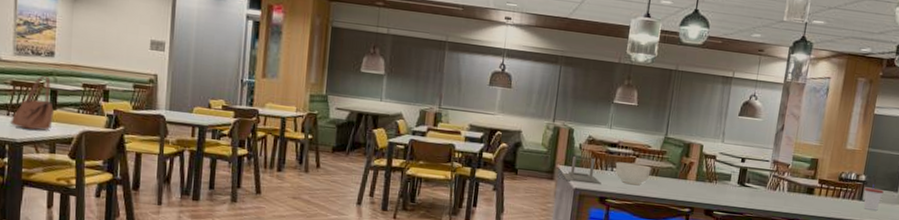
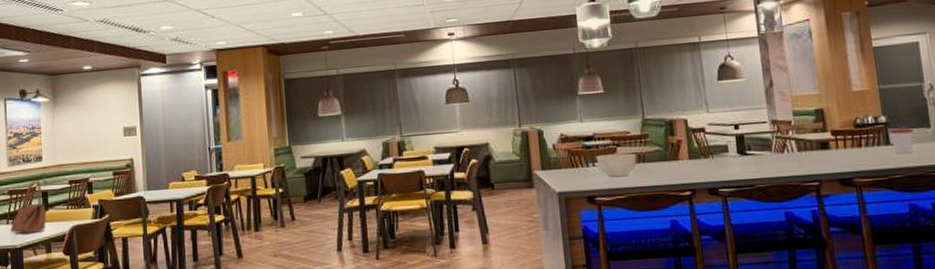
napkin holder: present [562,155,601,185] -> none [541,156,586,186]

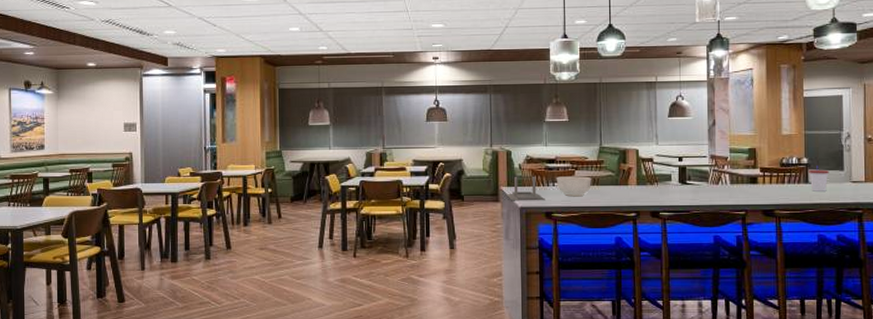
handbag: present [10,180,47,234] -> none [12,167,47,217]
napkin holder: none [541,156,586,186] -> present [506,176,545,201]

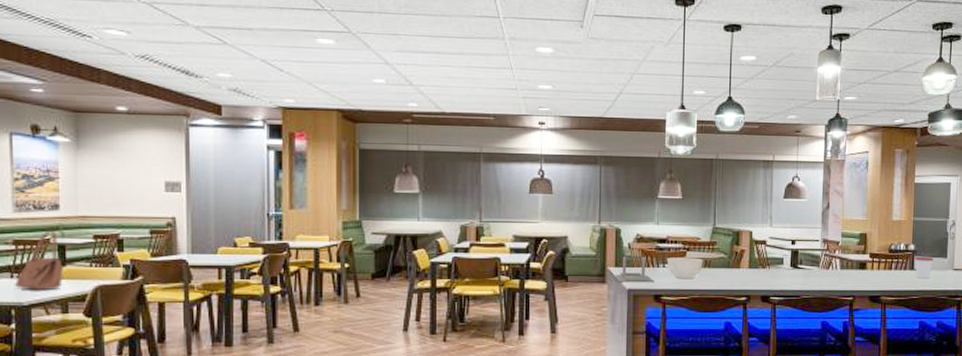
handbag: none [12,167,47,217] -> present [15,231,63,291]

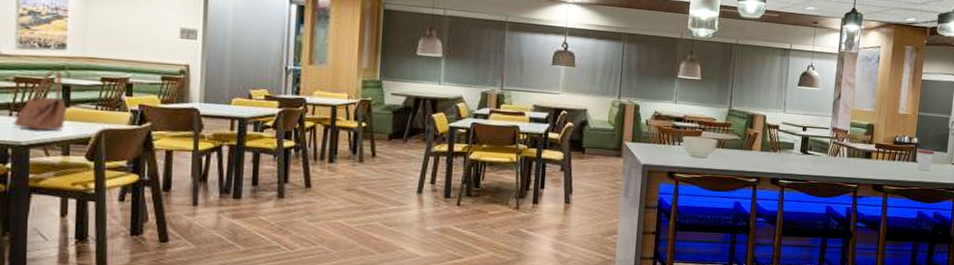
napkin holder: present [614,256,655,283] -> none [630,132,669,160]

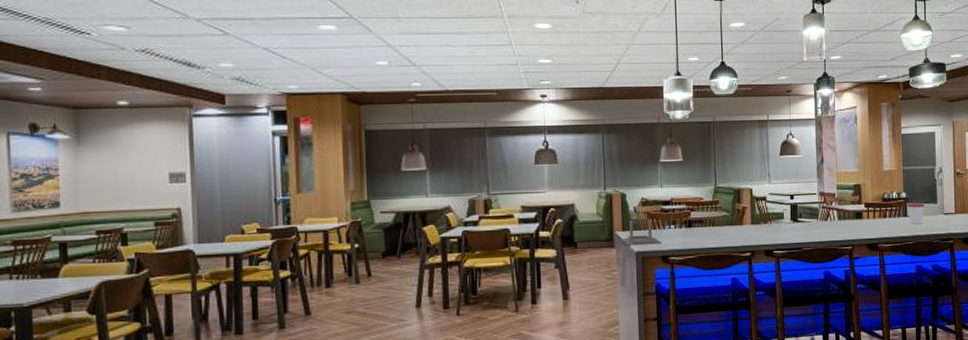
handbag: present [14,70,67,131] -> none [14,229,65,291]
napkin holder: none [630,132,669,160] -> present [621,219,662,246]
bowl: present [682,136,717,159] -> none [672,217,707,239]

